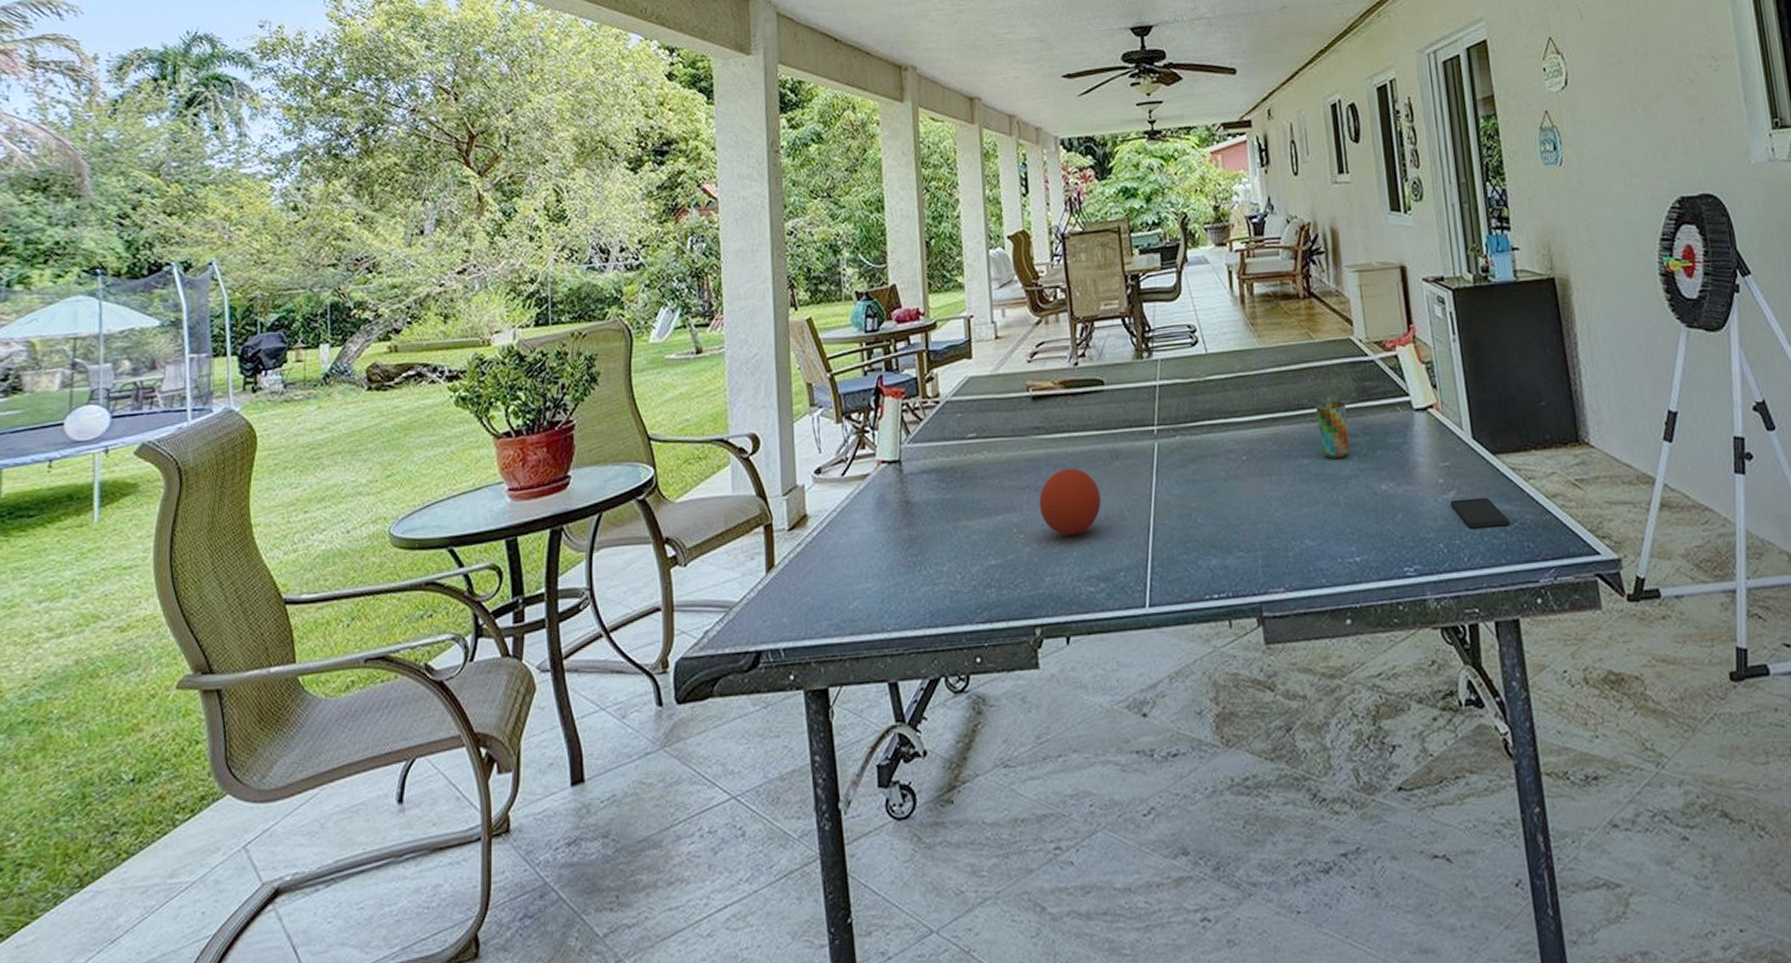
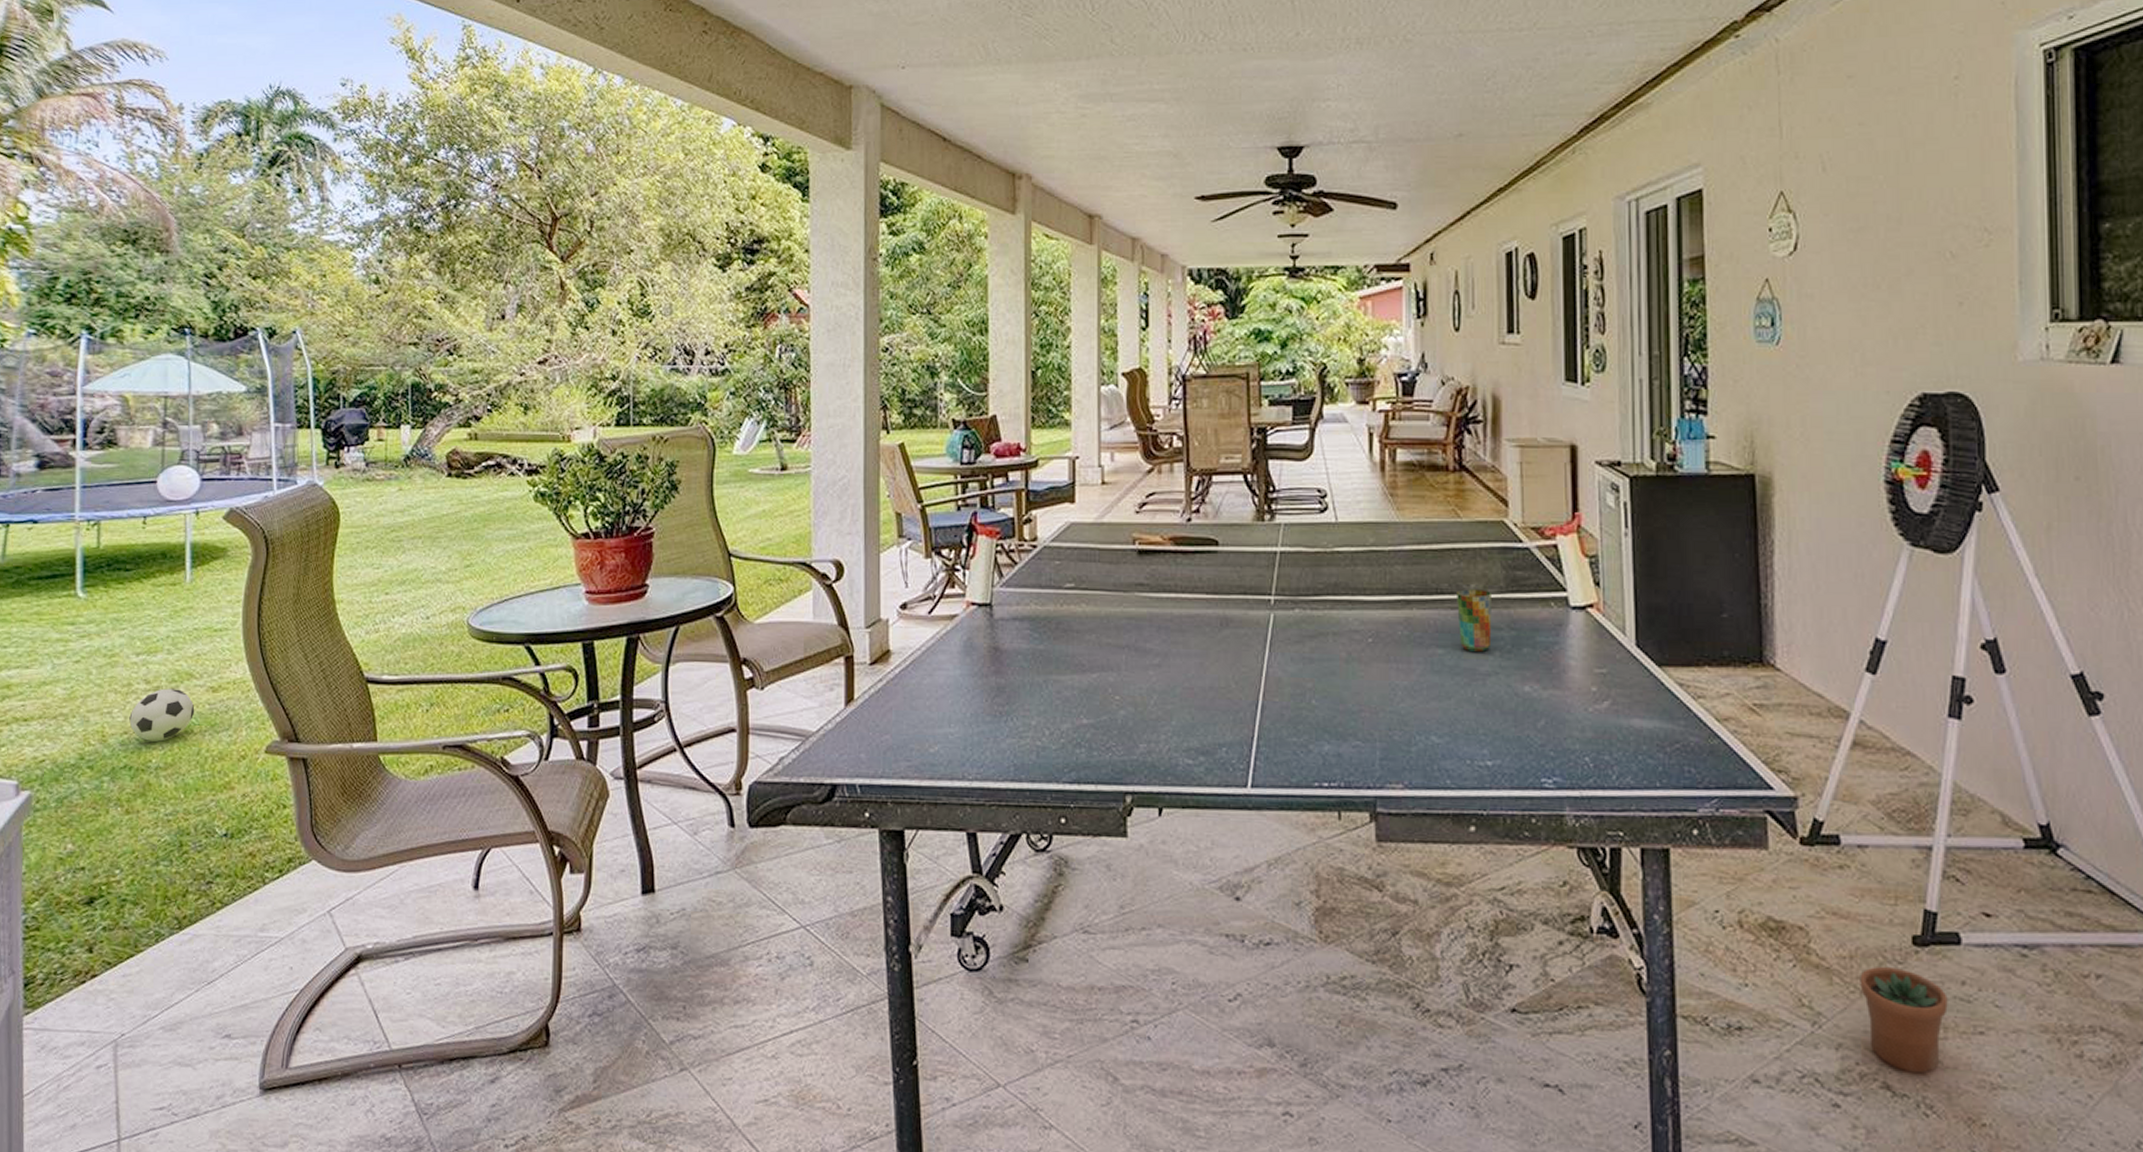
soccer ball: none [29,633,101,692] -> present [129,688,195,743]
ball: present [1039,467,1101,536] -> none [1138,631,1206,703]
mobile phone: present [1450,497,1511,530] -> none [1602,711,1671,748]
planter: none [1690,703,1767,799] -> present [1860,967,1948,1074]

